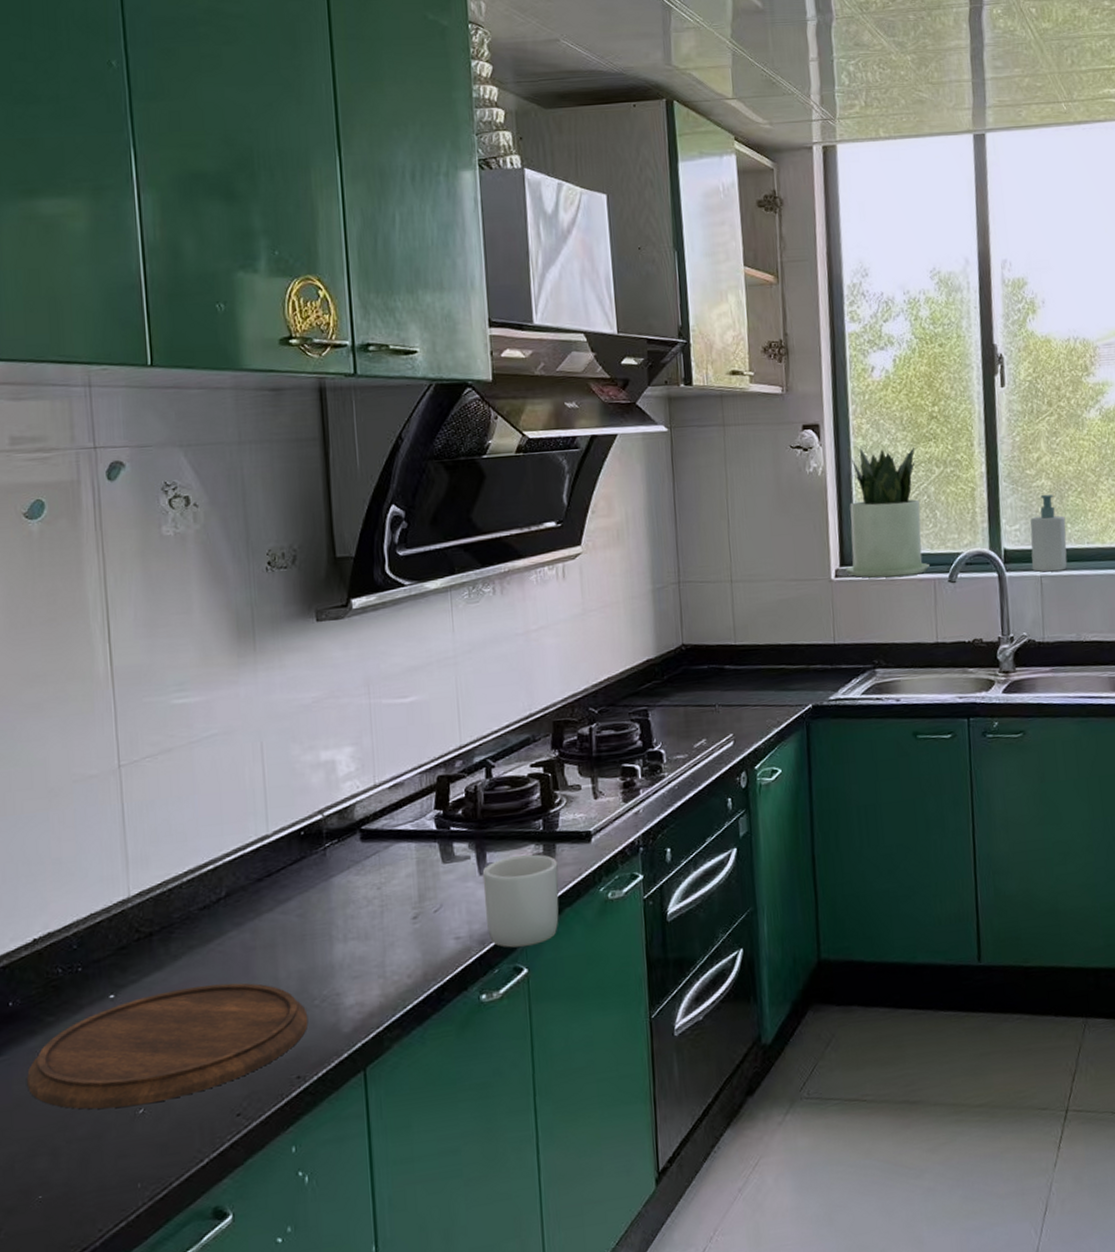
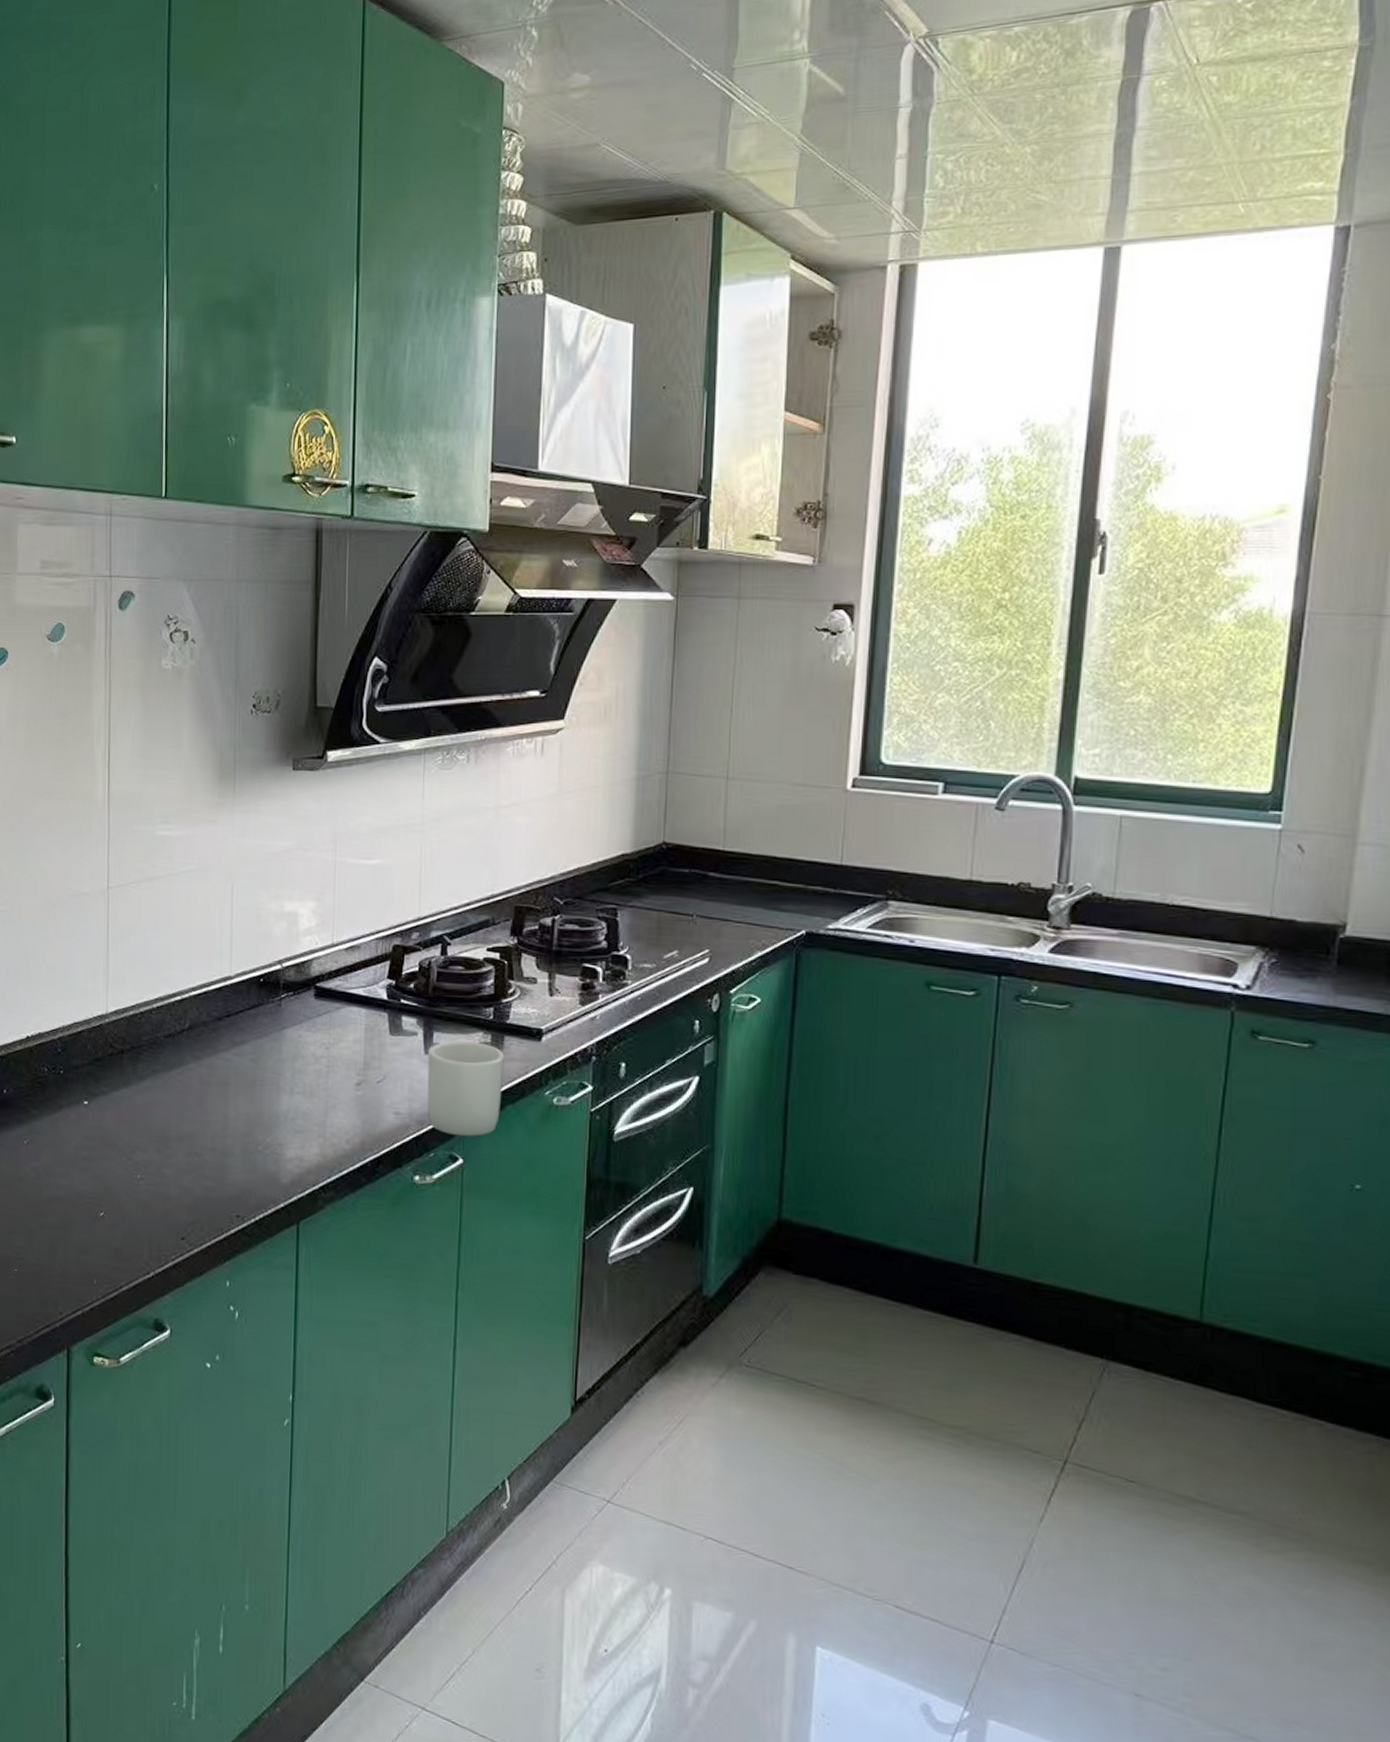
cutting board: present [27,983,309,1110] -> none [13,1108,251,1210]
planter: present [845,447,930,578] -> none [865,637,973,795]
soap bottle: present [1030,494,1068,572] -> none [1110,714,1166,812]

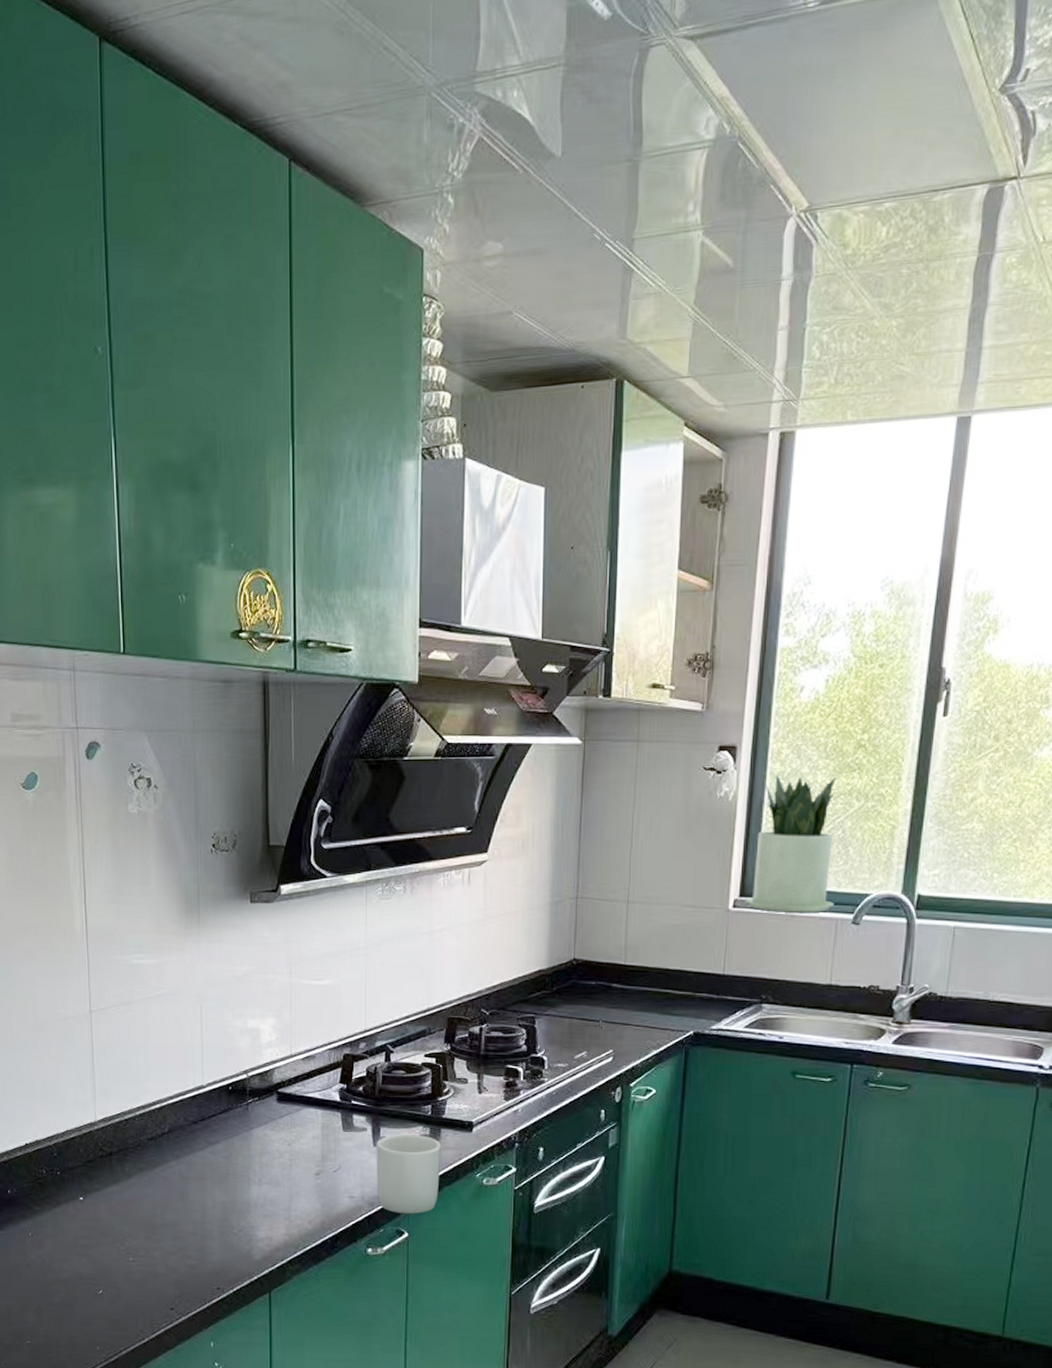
planter: none [865,637,973,795] -> present [744,775,836,912]

